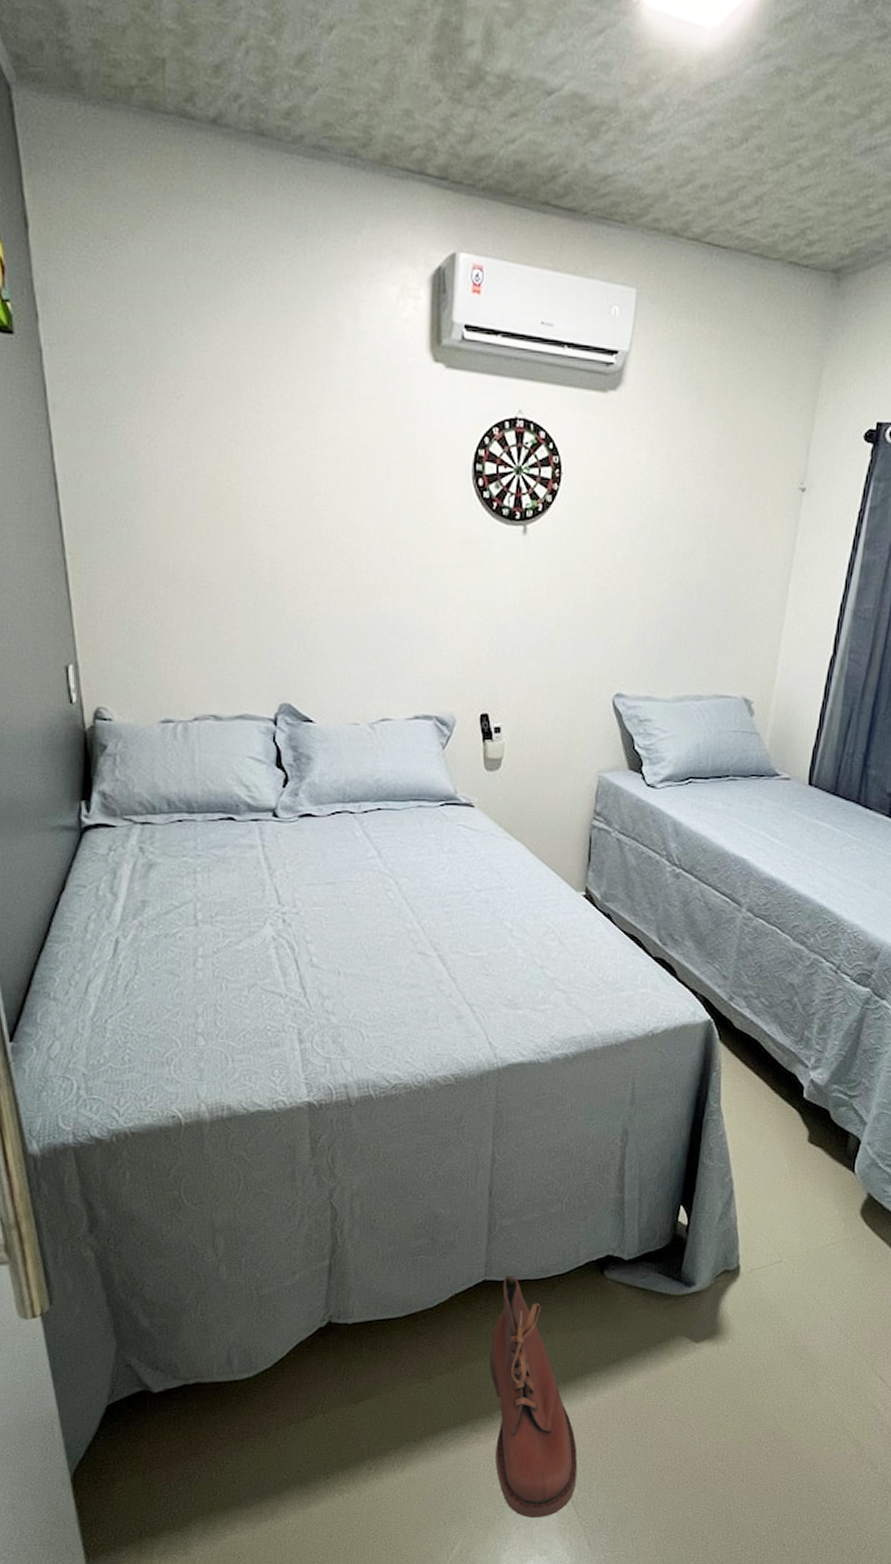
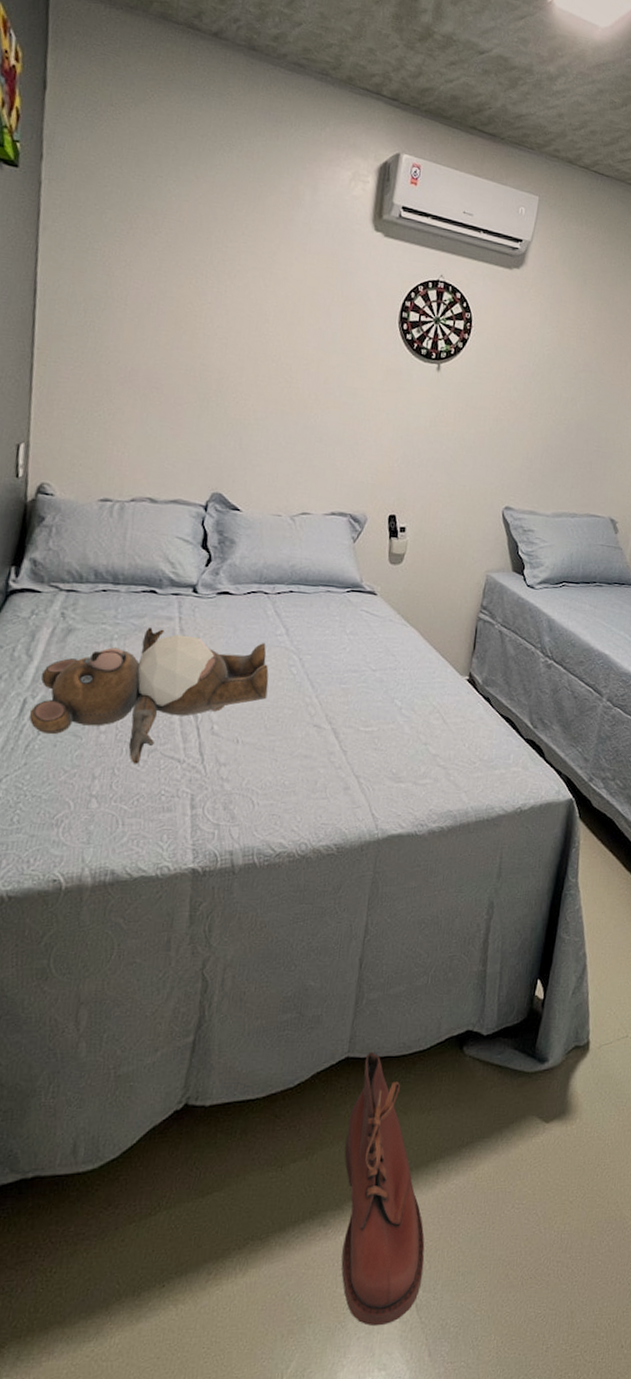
teddy bear: none [124,858,365,1000] -> present [29,628,269,764]

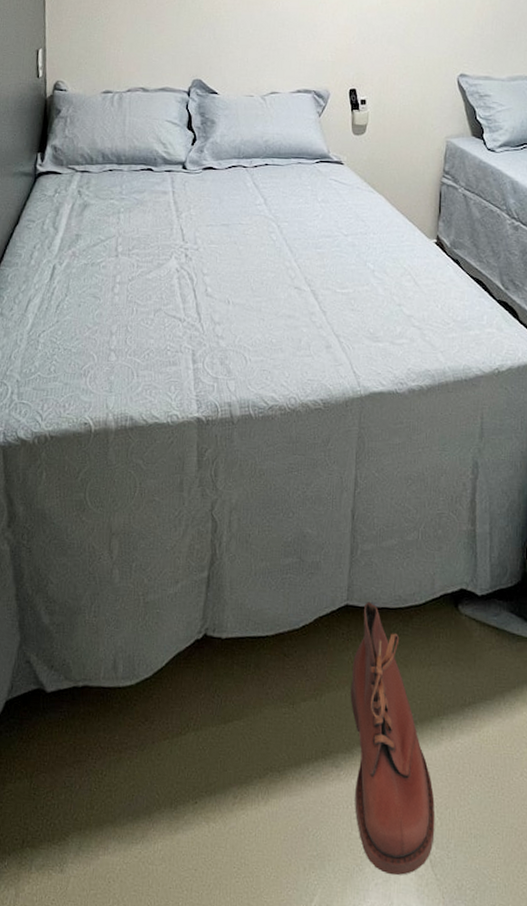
teddy bear: present [29,628,269,764] -> none [58,201,252,323]

